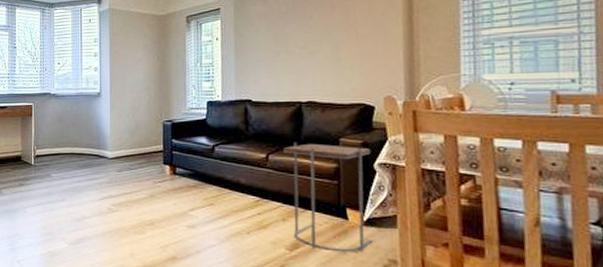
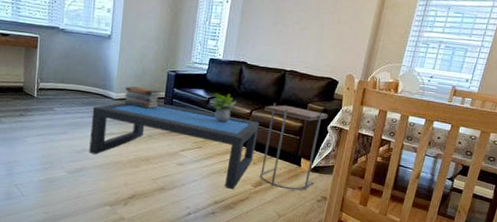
coffee table: none [89,157,281,256] -> present [89,101,259,190]
book stack: none [120,143,159,165] -> present [124,86,161,109]
potted plant: none [214,138,247,172] -> present [210,92,236,123]

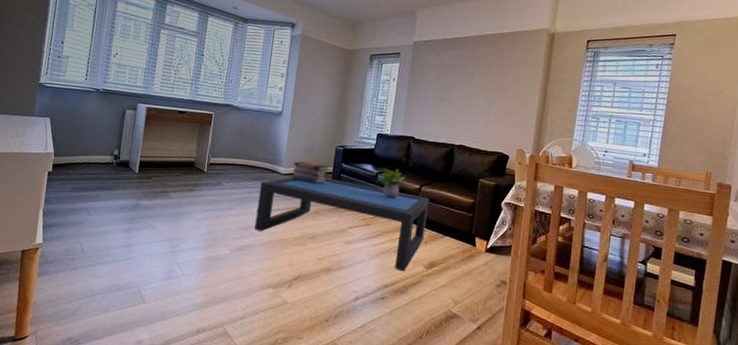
side table: present [260,102,328,191] -> none [432,177,501,274]

